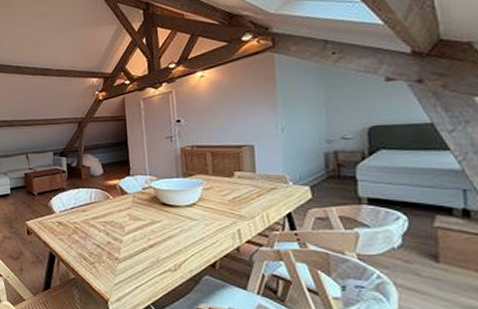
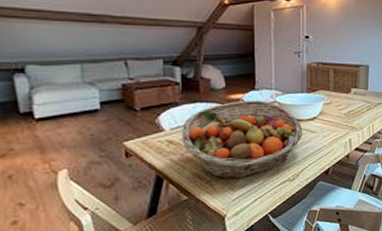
fruit basket: none [68,185,182,263] -> present [181,99,303,179]

